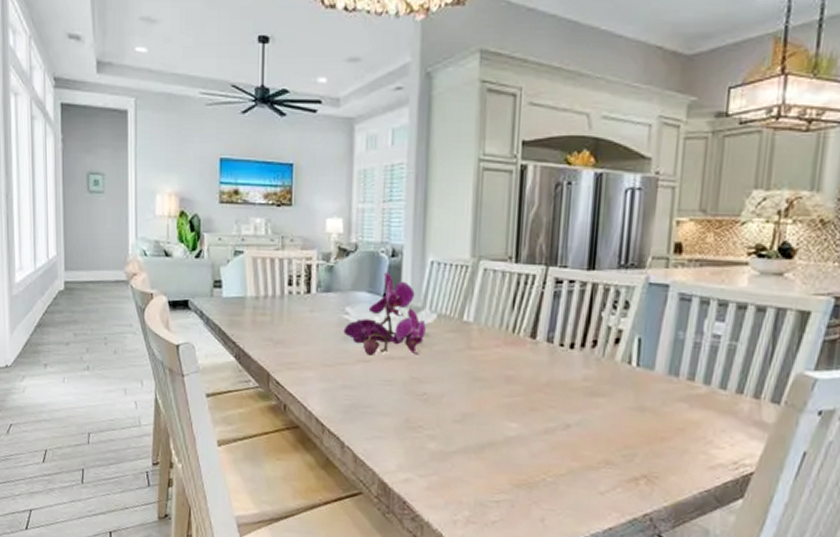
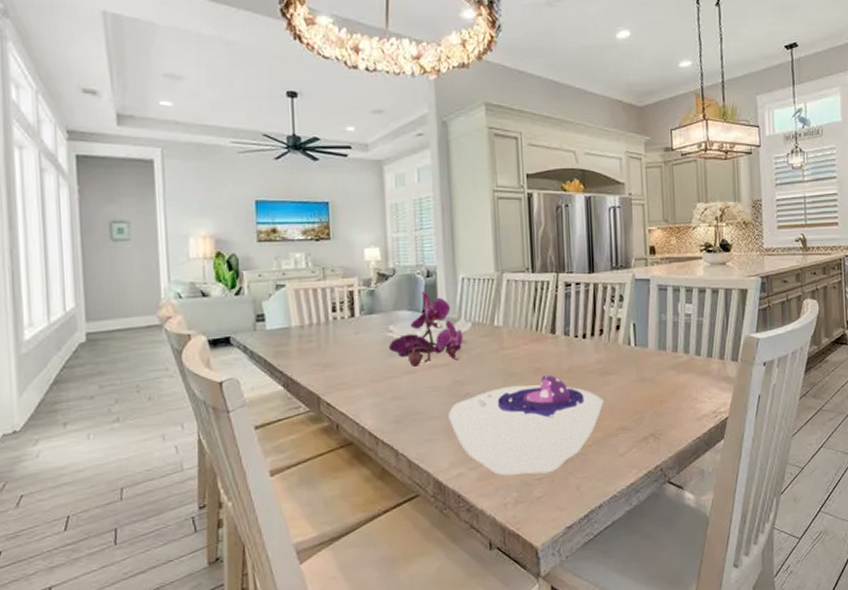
decorative bowl: none [401,385,587,497] -> present [449,375,604,476]

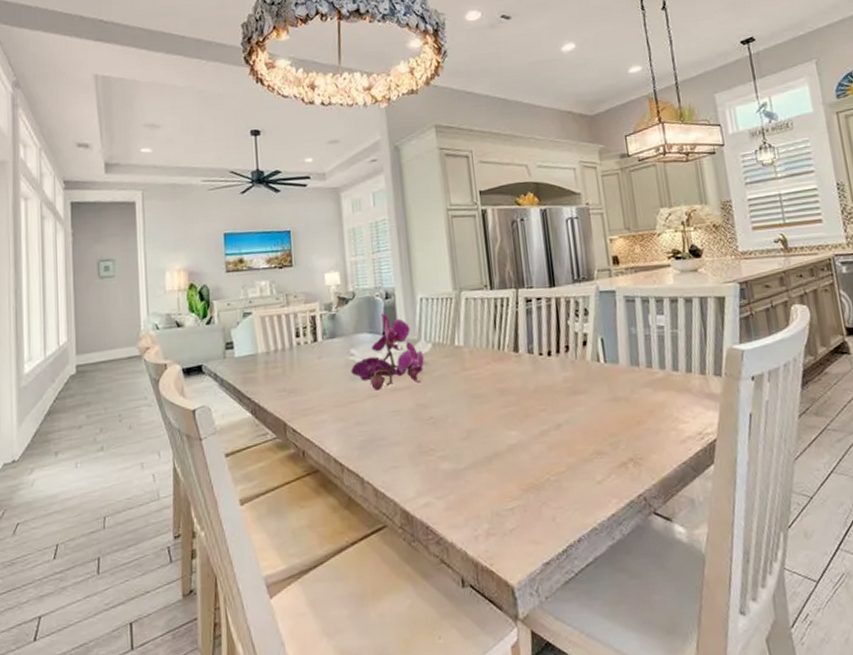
decorative bowl: present [449,375,604,476] -> none [413,396,575,505]

